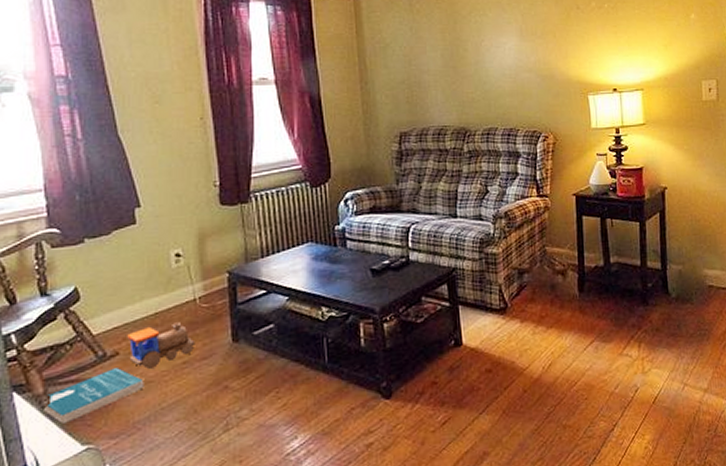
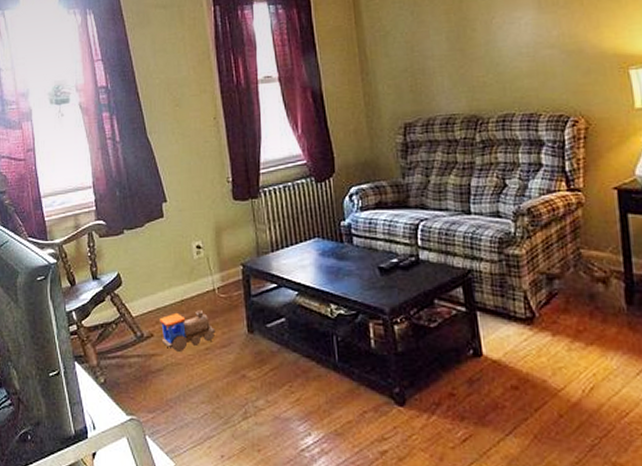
book: present [41,368,144,424] -> none [95,348,174,394]

